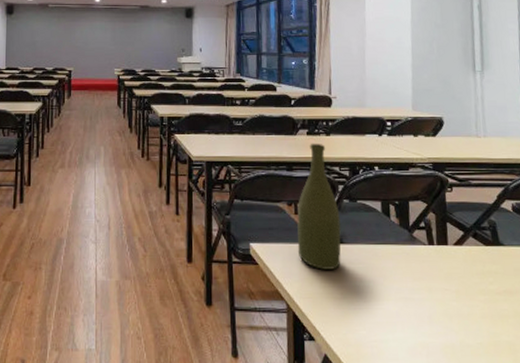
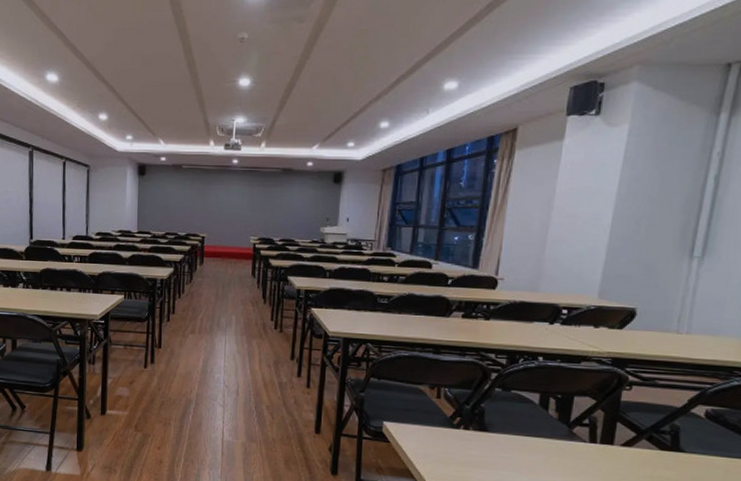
bottle: present [296,143,341,270] -> none [435,326,489,456]

